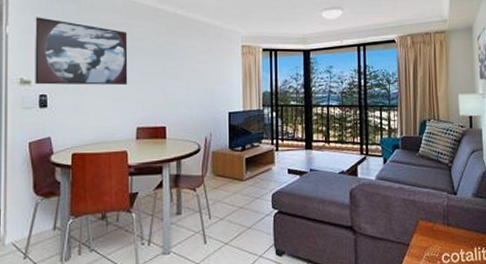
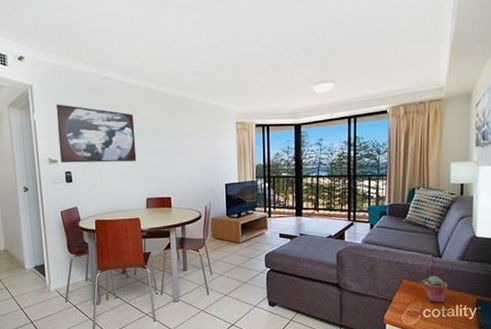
potted succulent: none [439,214,465,246] -> present [423,275,448,303]

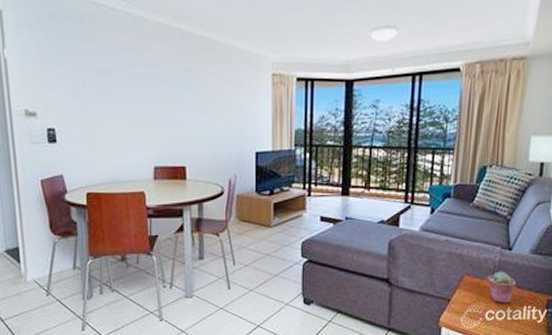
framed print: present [55,104,137,164] -> none [34,38,143,120]

